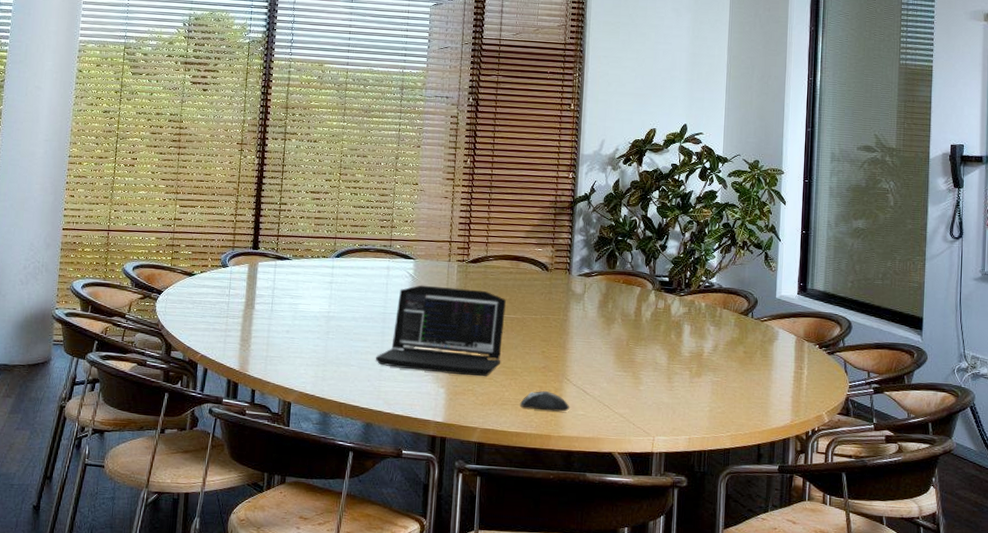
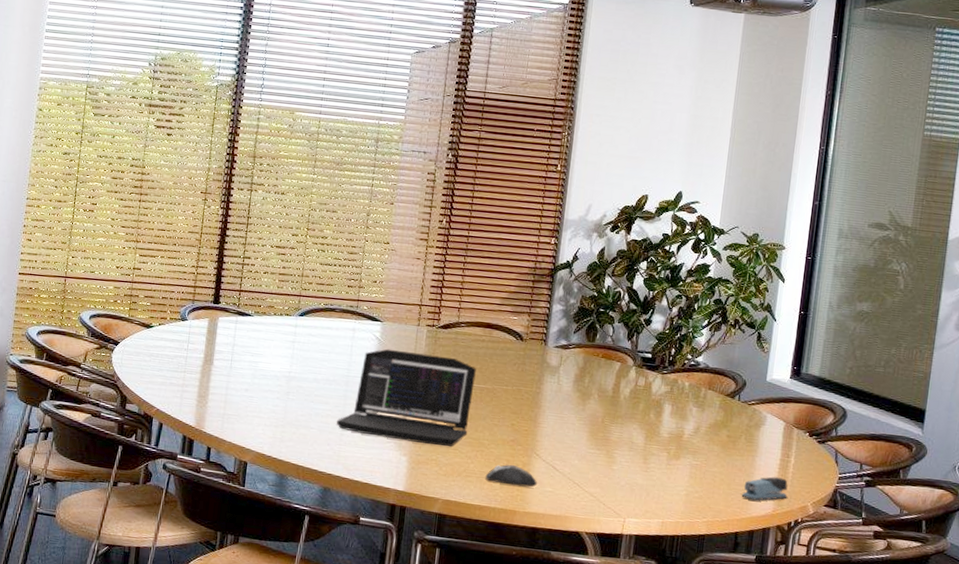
stapler: none [761,389,804,413] -> present [741,476,788,501]

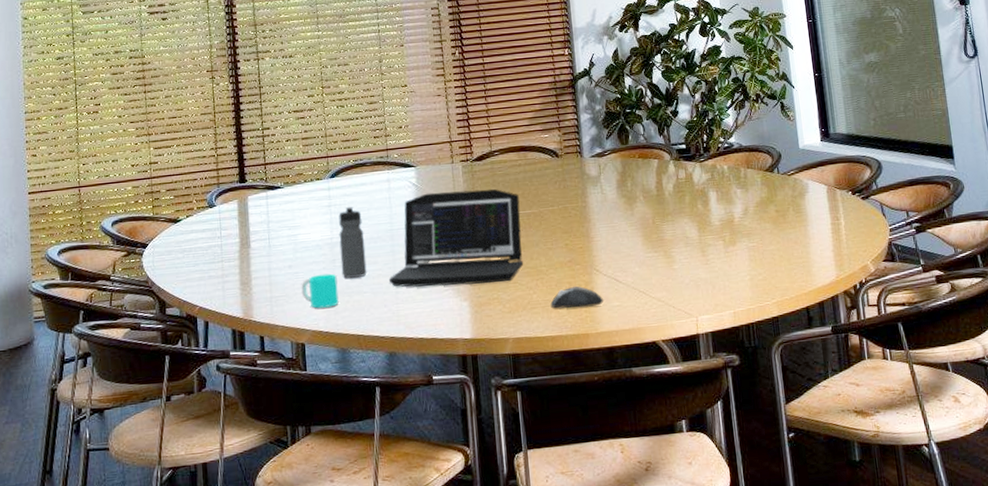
cup: none [253,402,288,435] -> present [301,273,339,309]
water bottle: none [293,345,322,414] -> present [338,206,367,278]
stapler: present [741,476,788,501] -> none [803,242,847,271]

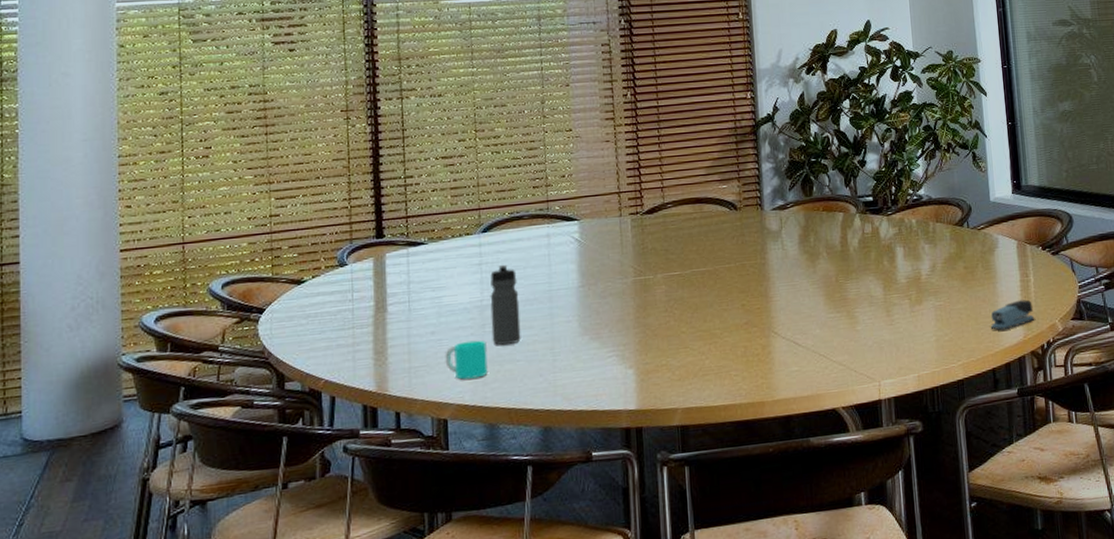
laptop: present [389,189,524,287] -> none [546,244,696,354]
mouse: present [550,286,604,309] -> none [724,350,782,375]
stapler: none [803,242,847,271] -> present [990,299,1035,331]

